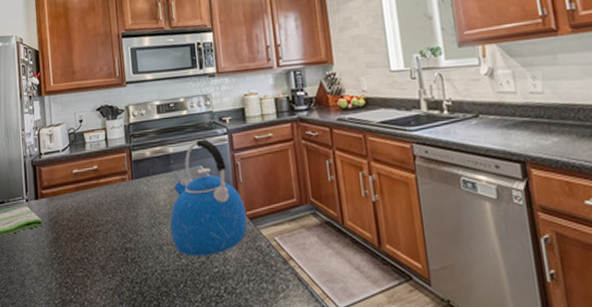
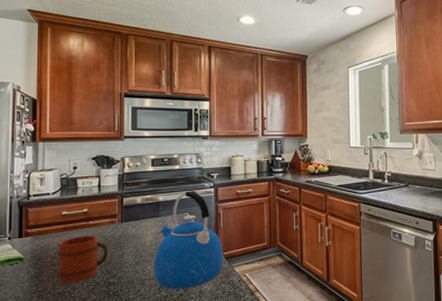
mug: none [72,195,122,249] -> present [57,235,108,283]

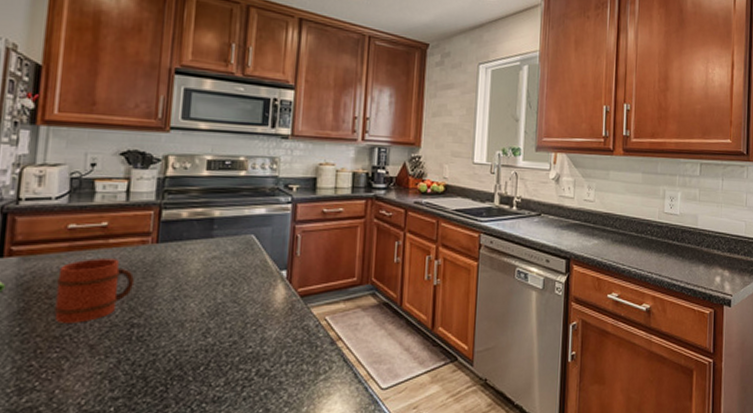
kettle: present [154,191,223,290] -> none [198,205,298,335]

